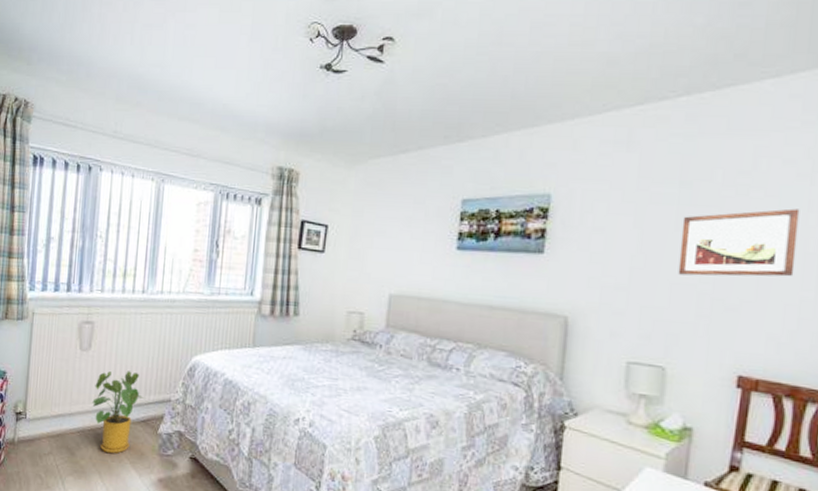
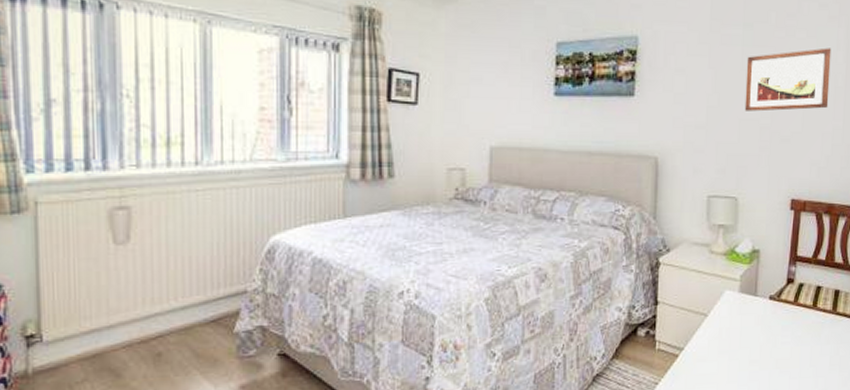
house plant: present [91,371,144,454] -> none [138,263,211,367]

